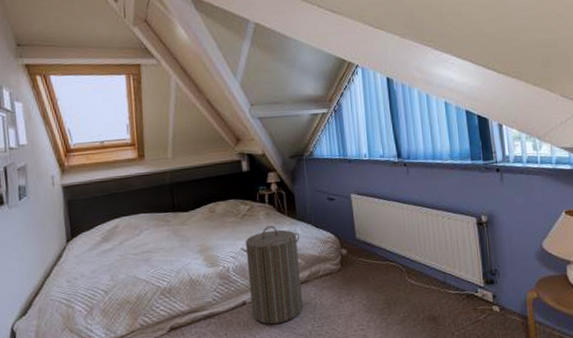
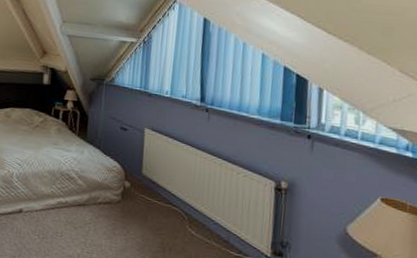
laundry hamper: present [240,225,304,325] -> none [26,141,87,240]

